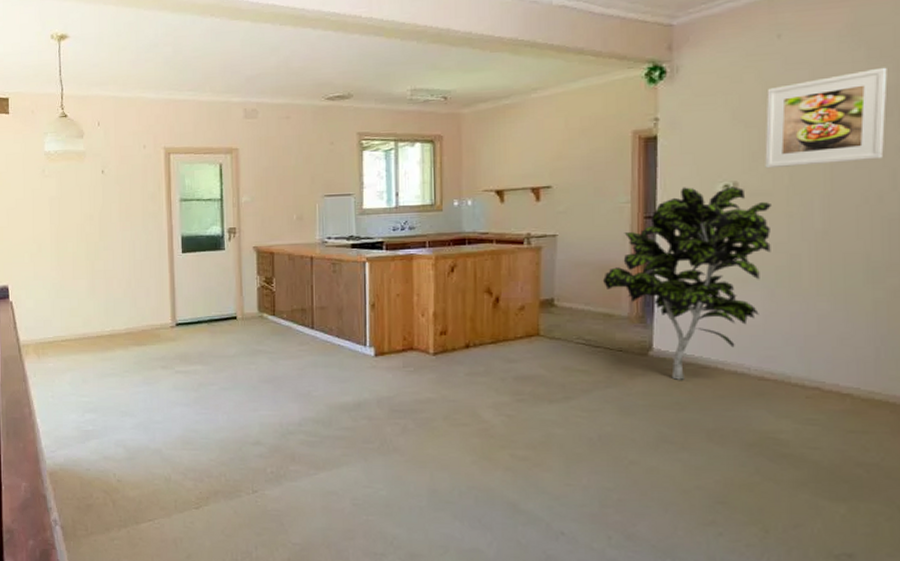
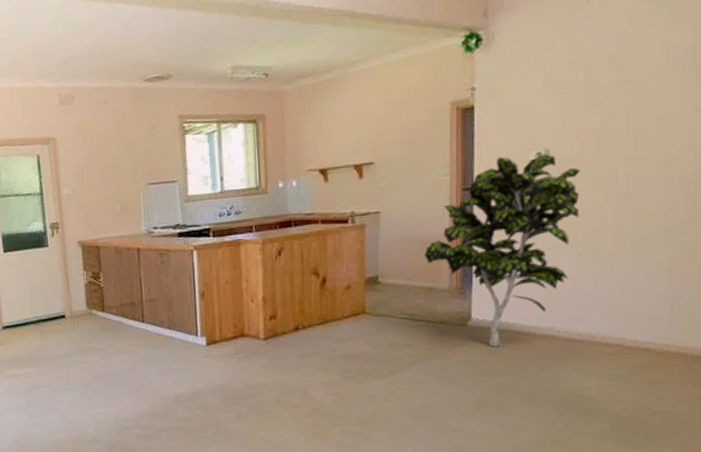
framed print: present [765,67,887,169] -> none [574,27,687,135]

